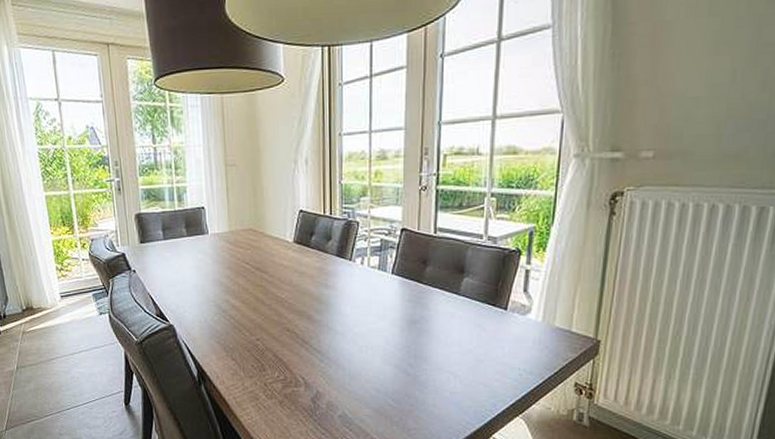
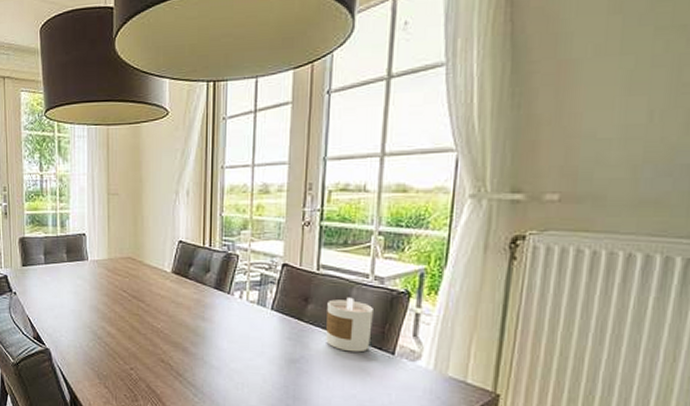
candle: none [444,258,487,310] -> present [326,297,373,353]

